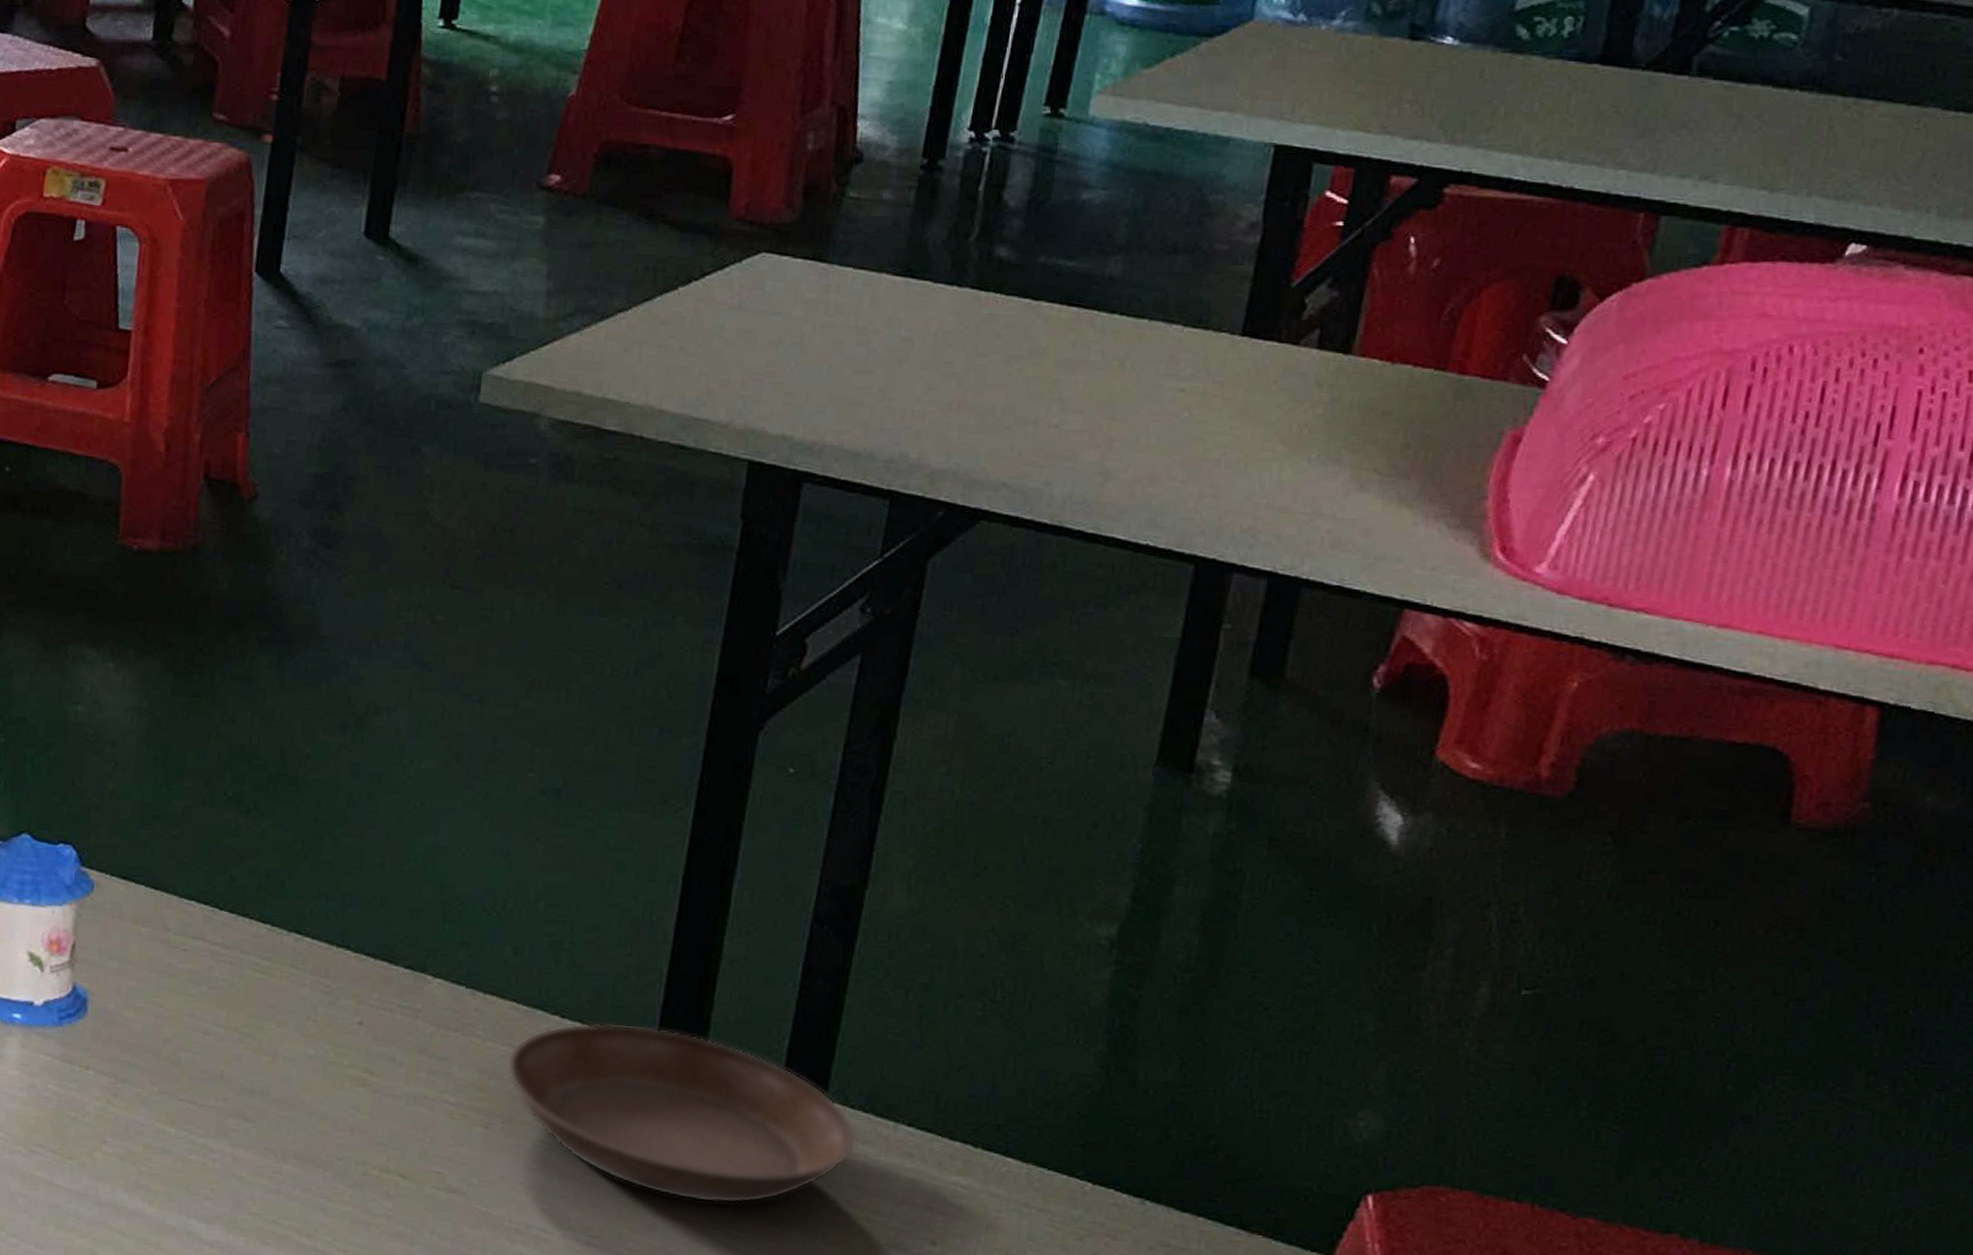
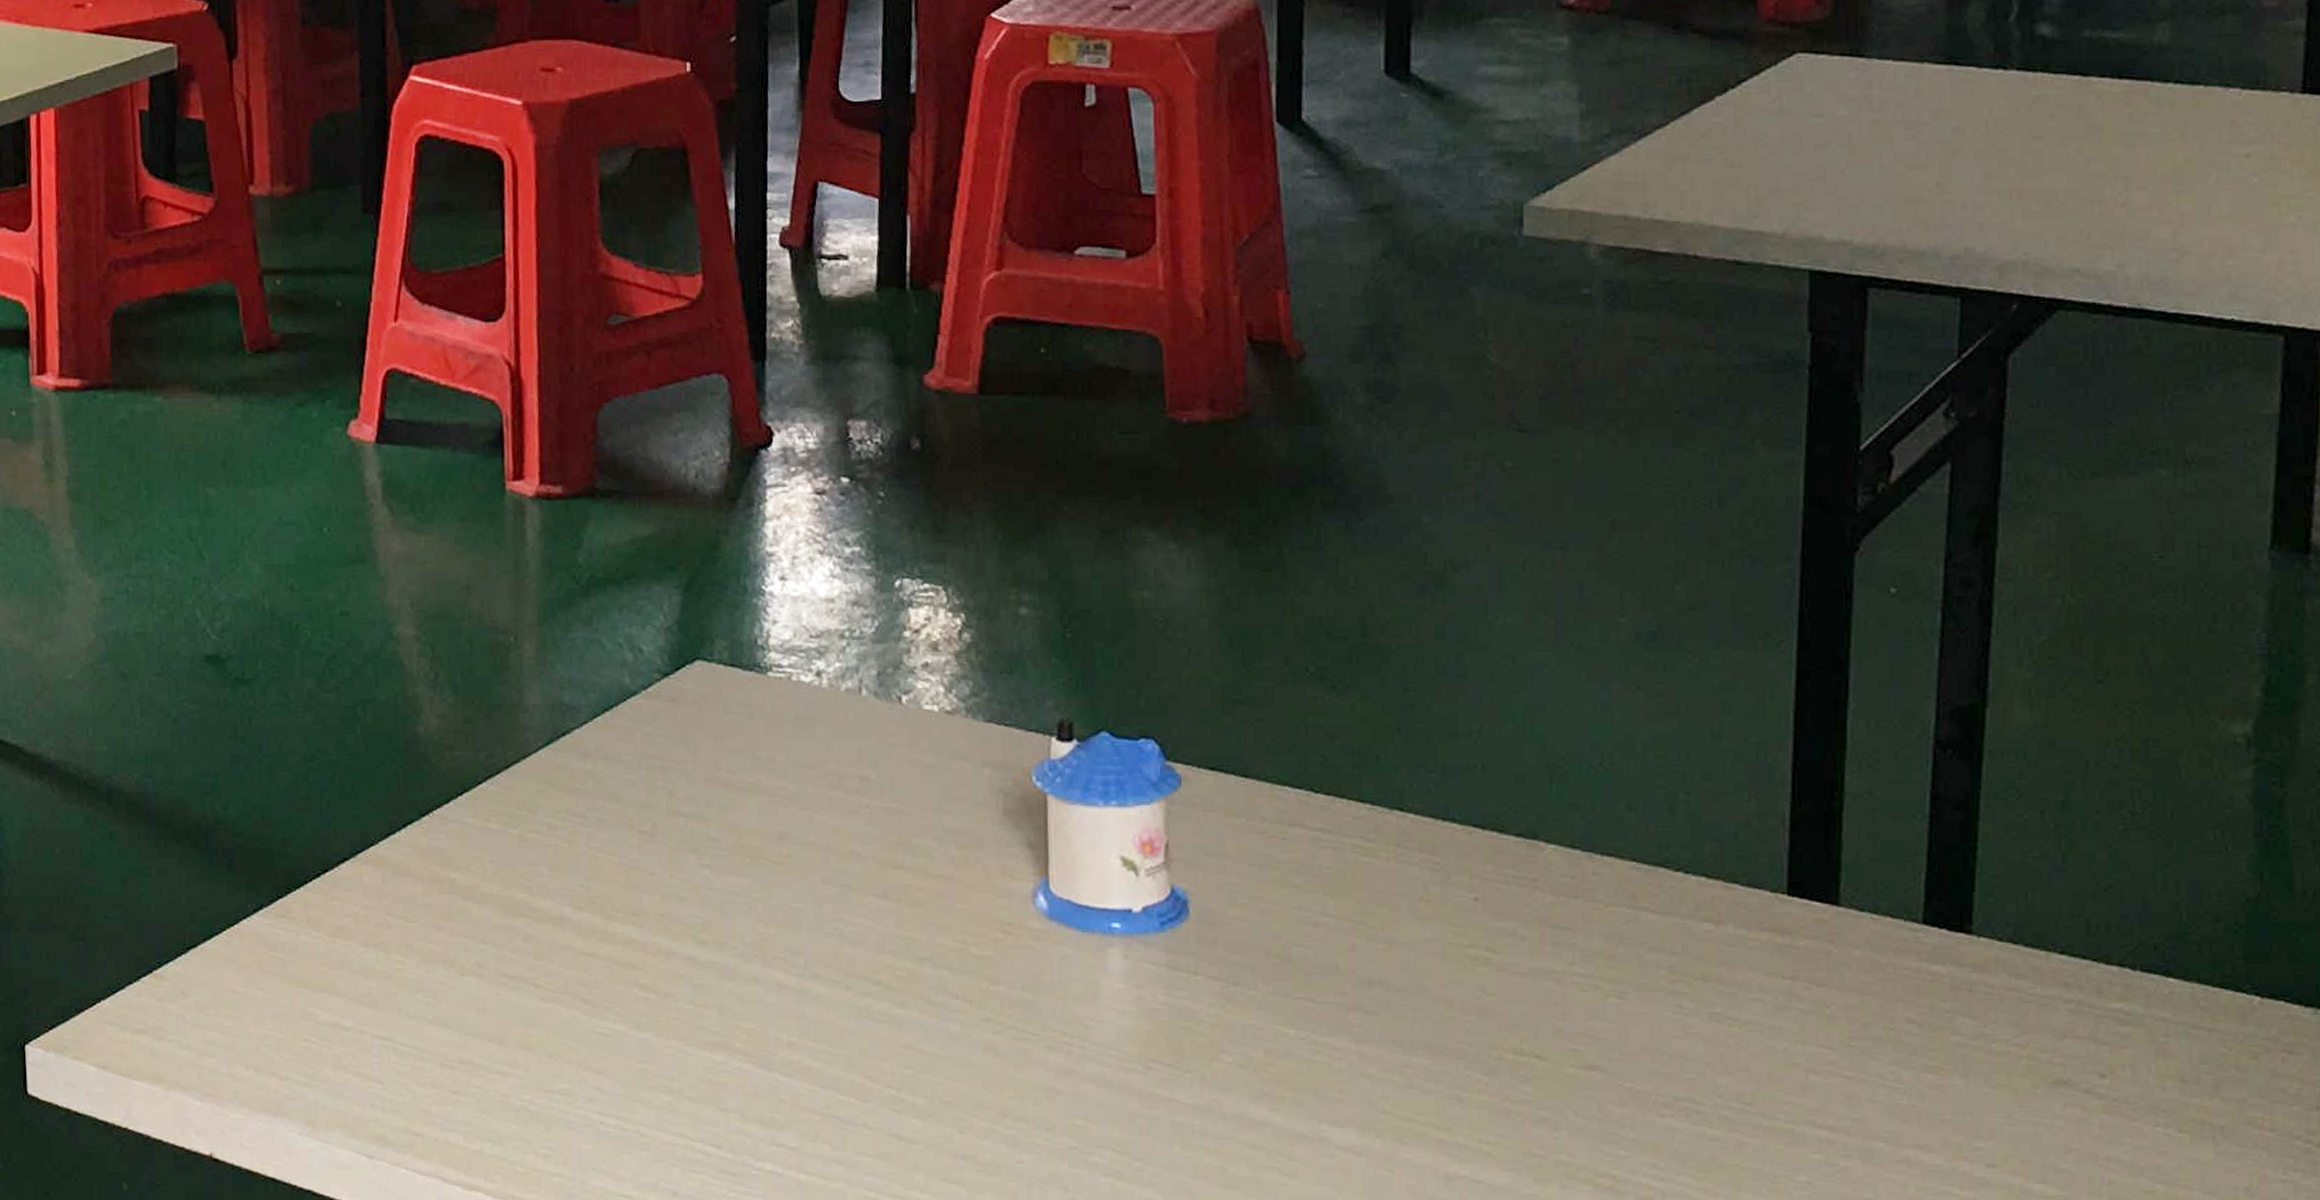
saucer: present [506,1022,857,1204] -> none [1633,875,2009,1055]

